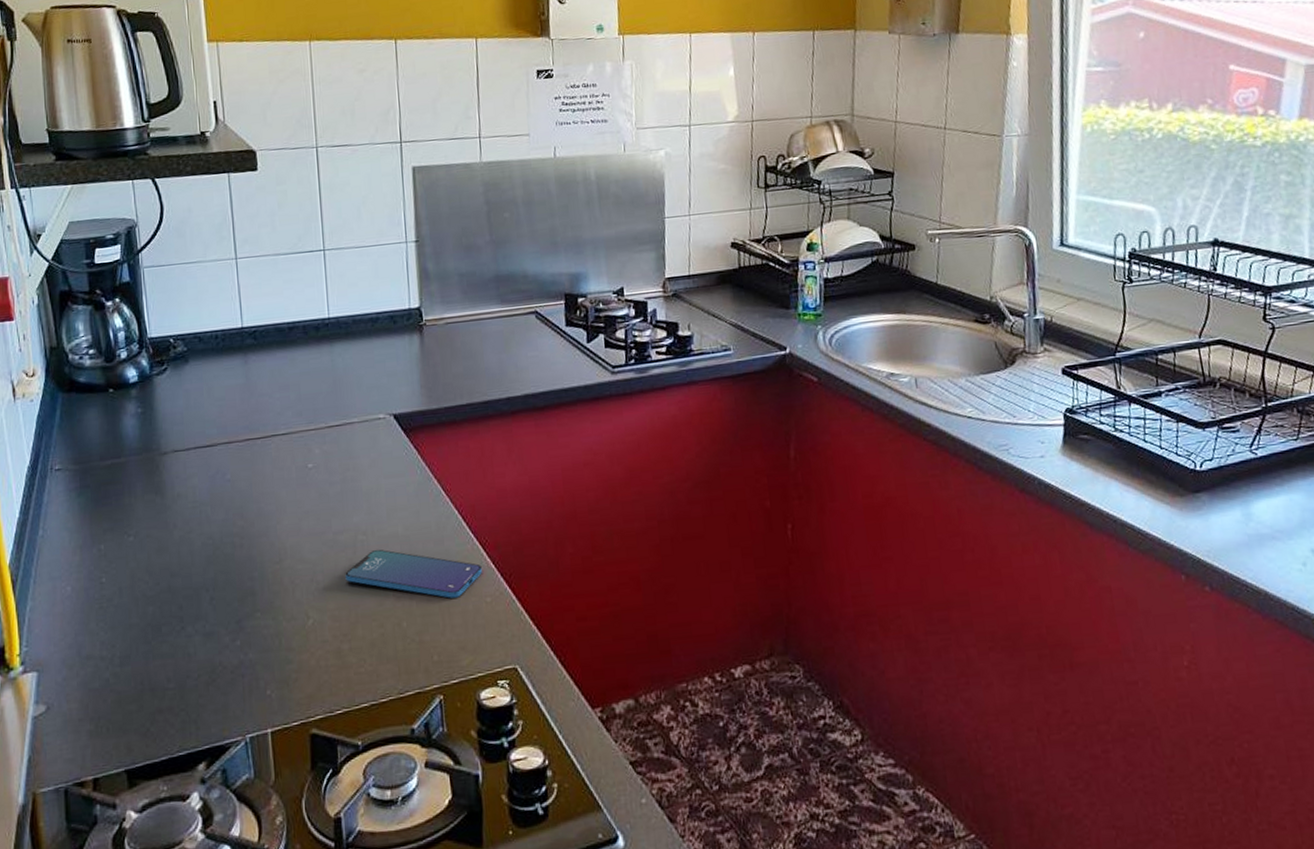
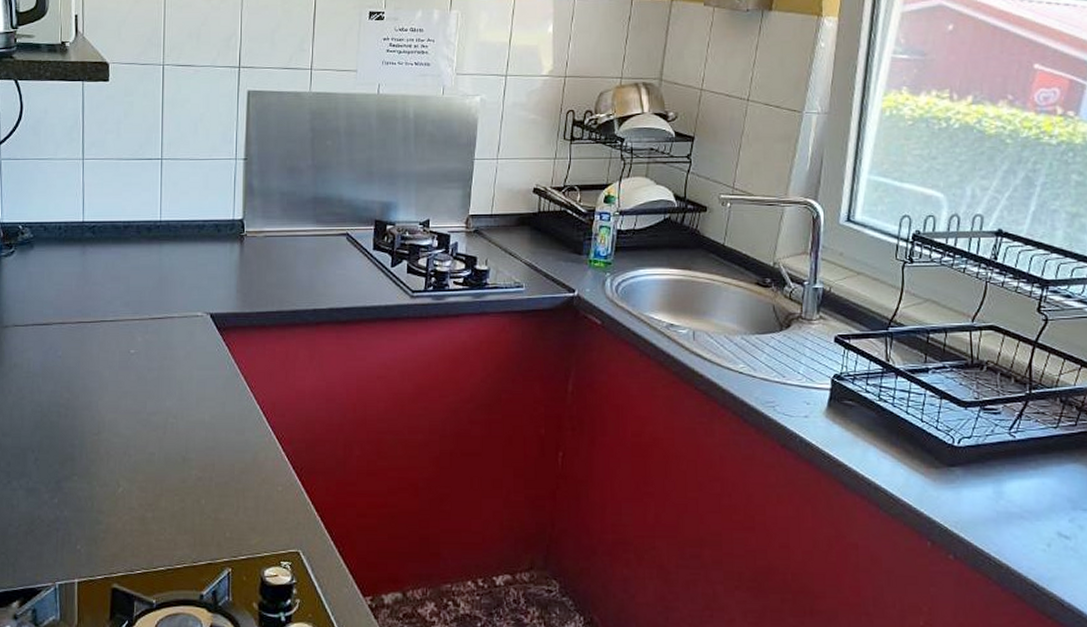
smartphone: present [345,549,482,599] -> none [154,432,276,484]

